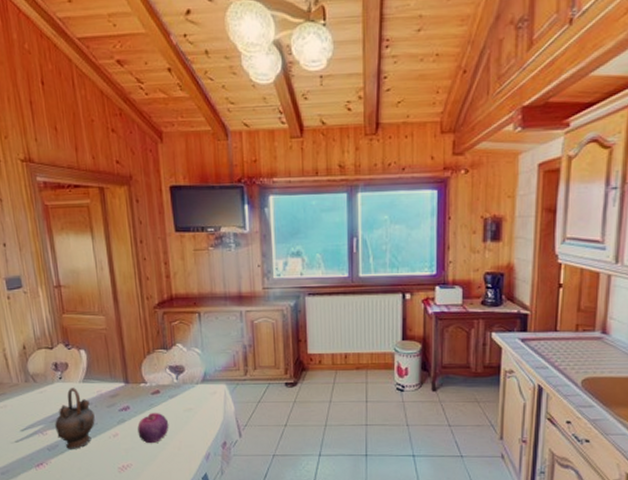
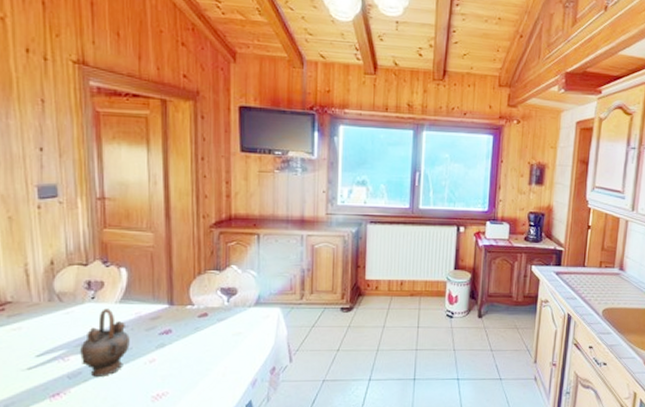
fruit: present [137,412,169,444] -> none [179,336,215,370]

